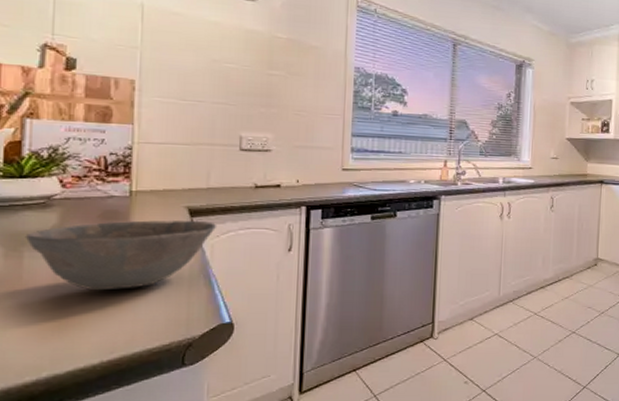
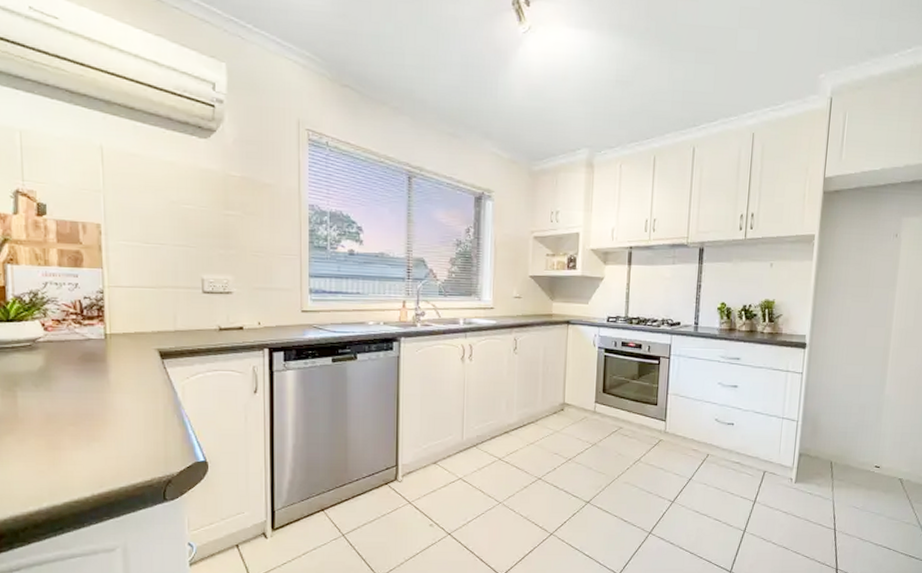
bowl: present [24,220,217,291] -> none [16,362,187,429]

